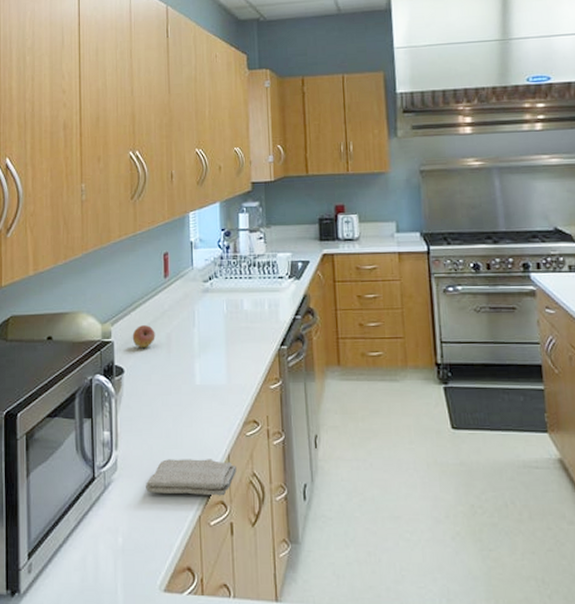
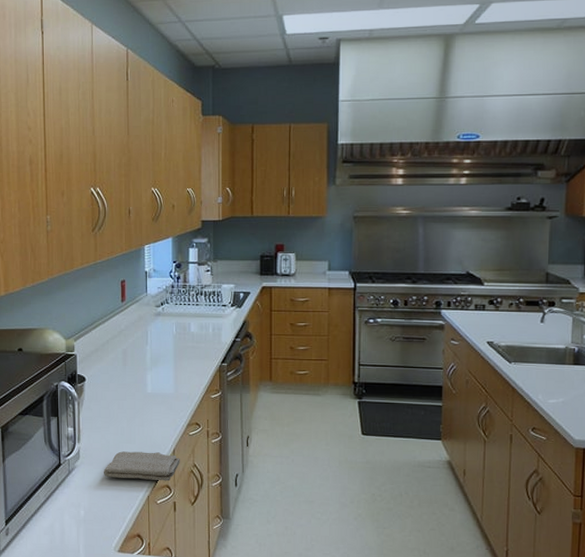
fruit: present [132,325,155,348] -> none [93,342,113,360]

